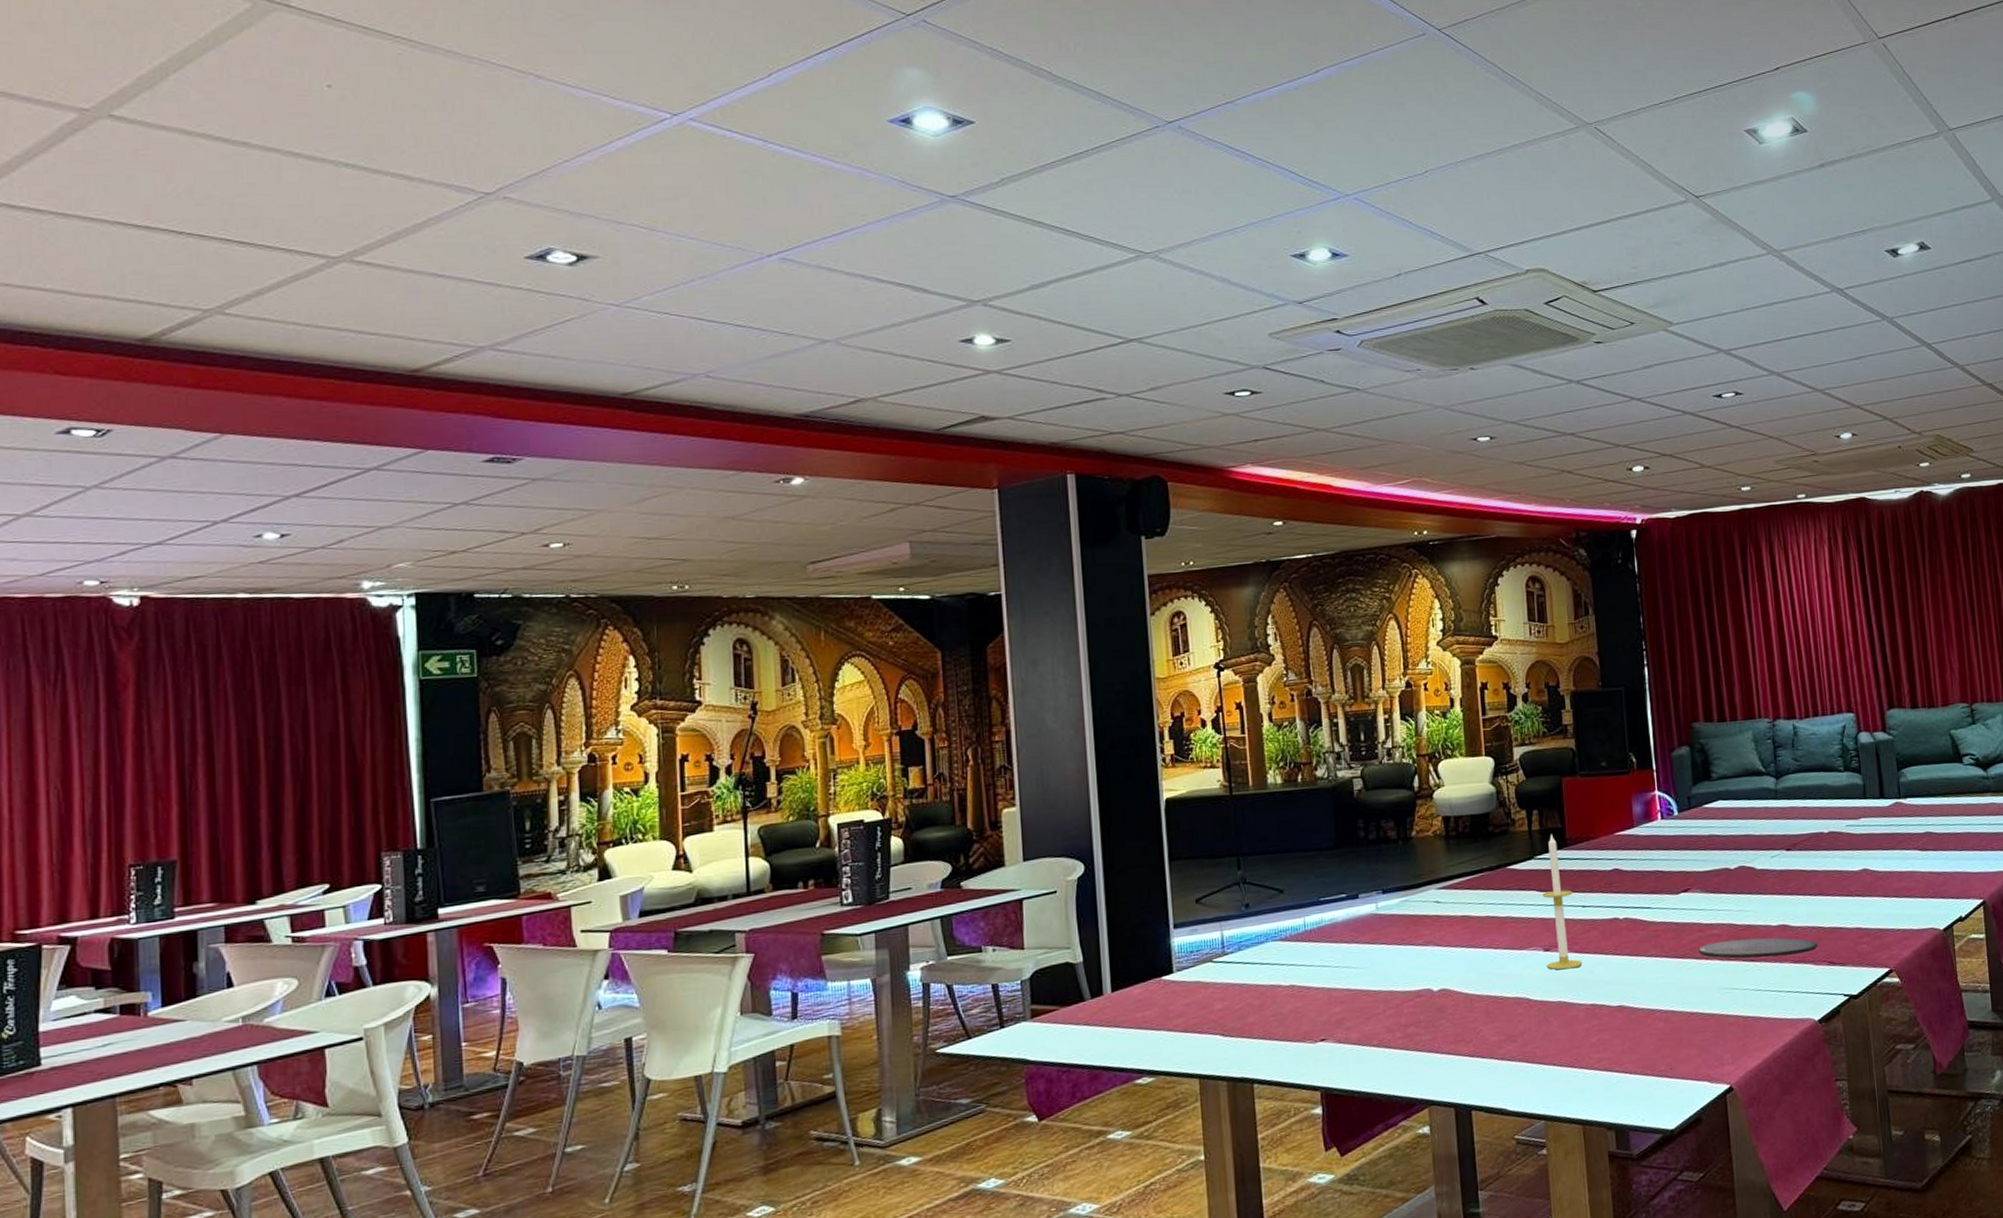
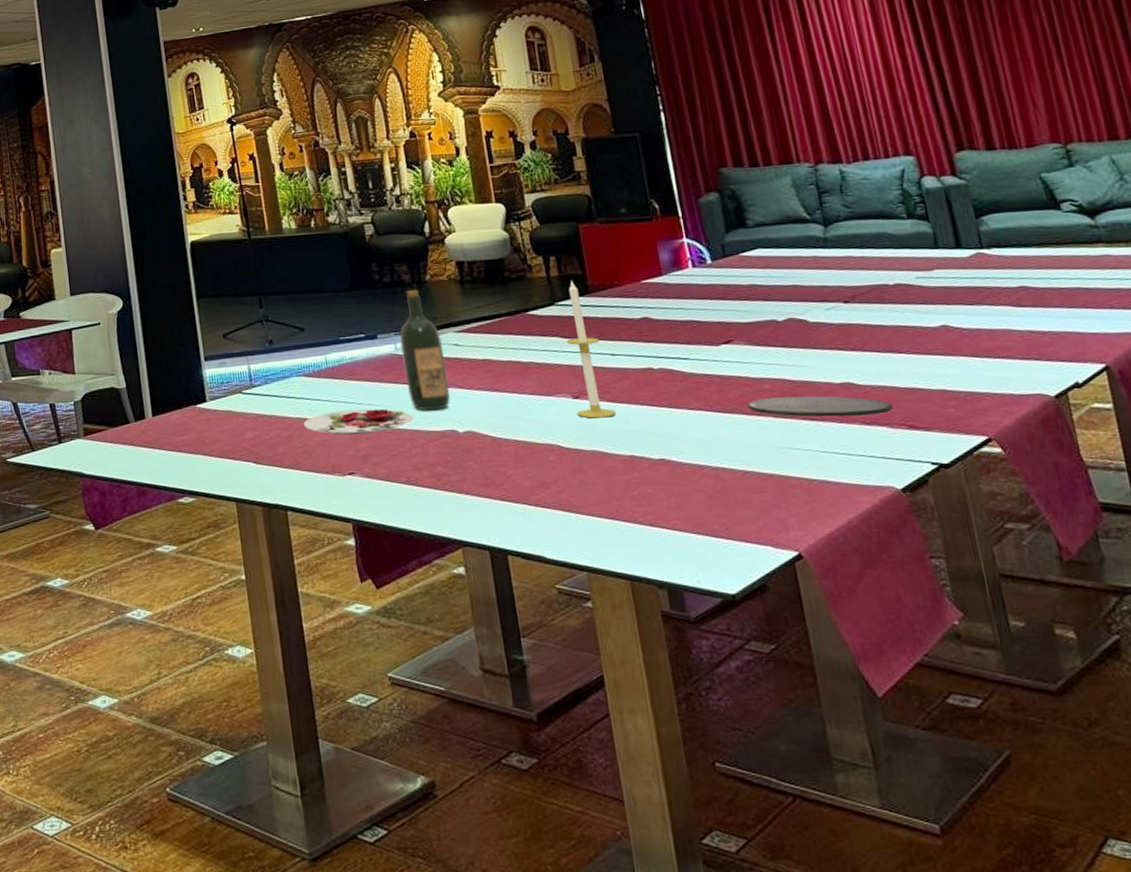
plate: none [1276,970,1390,1000] -> present [303,408,414,435]
wine bottle: none [1381,846,1428,971] -> present [399,289,450,411]

